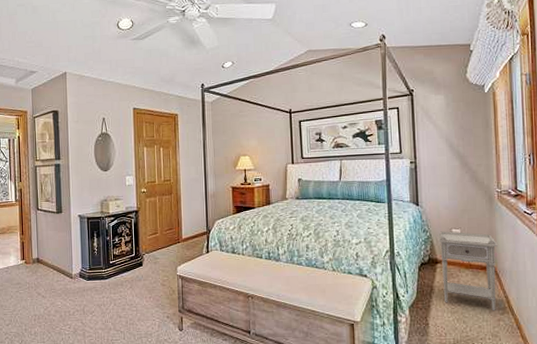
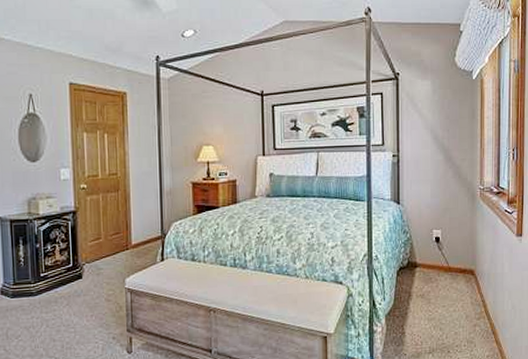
nightstand: present [437,231,498,311] -> none [418,232,478,317]

